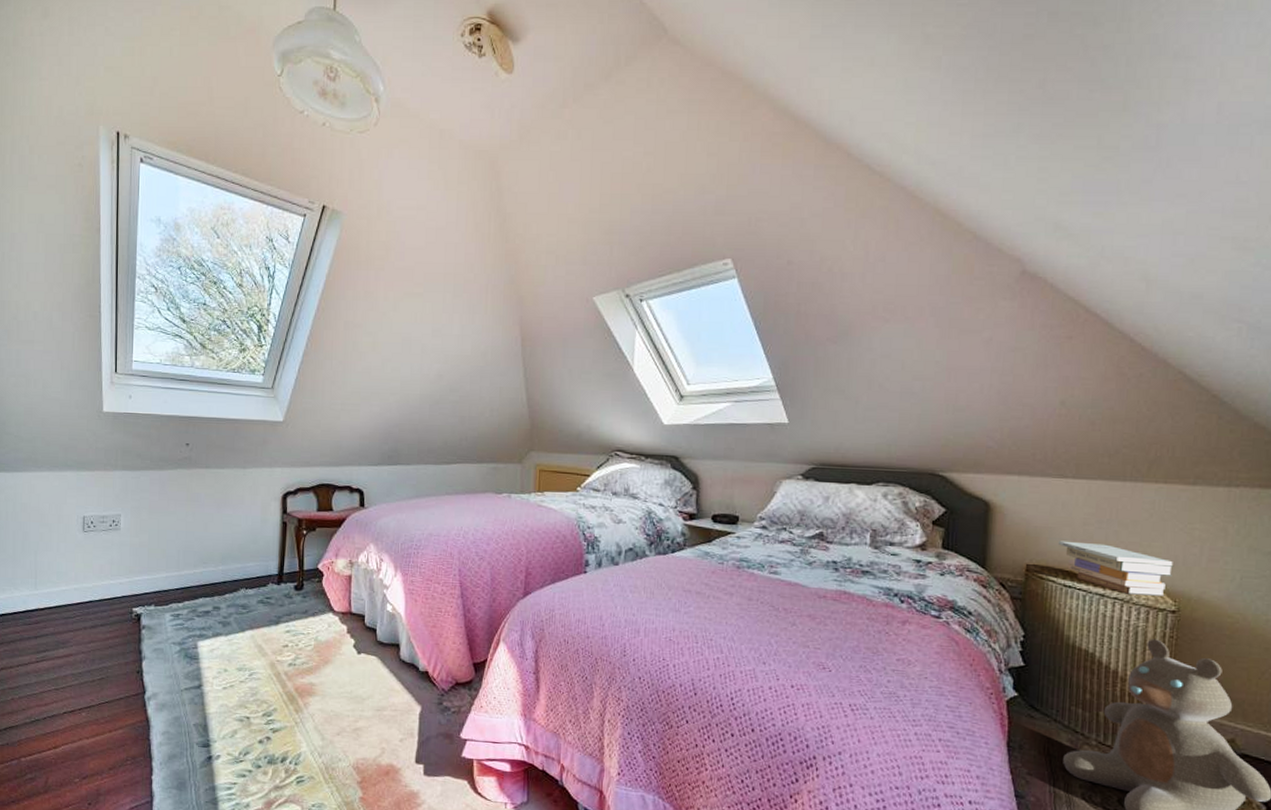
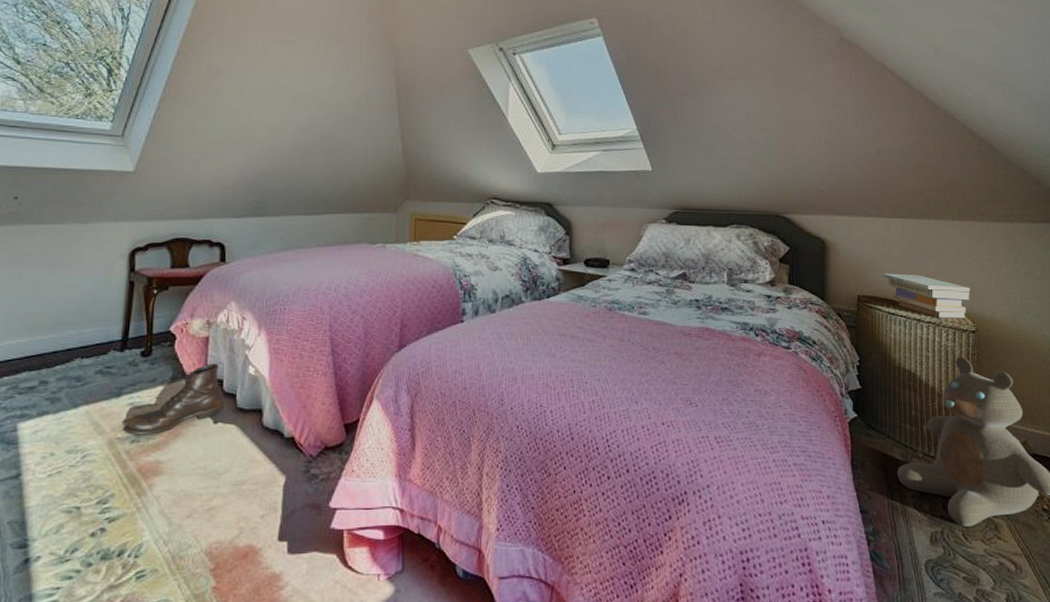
boot: none [281,600,366,661] -> present [122,364,224,437]

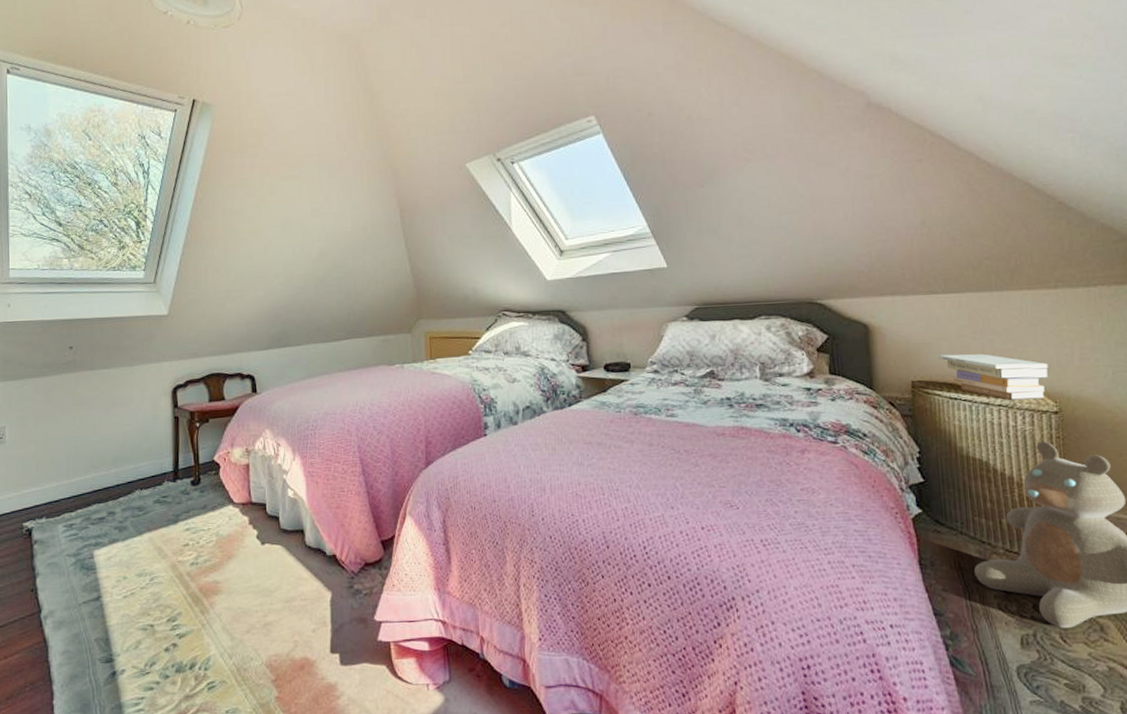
boot: present [122,364,224,437] -> none [182,489,269,559]

